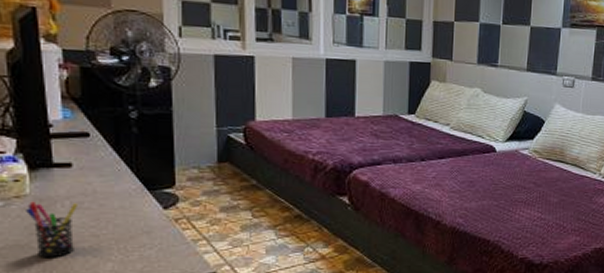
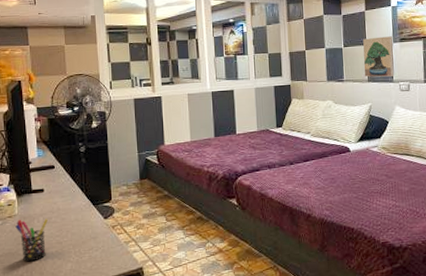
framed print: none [523,17,563,69] -> present [363,36,394,77]

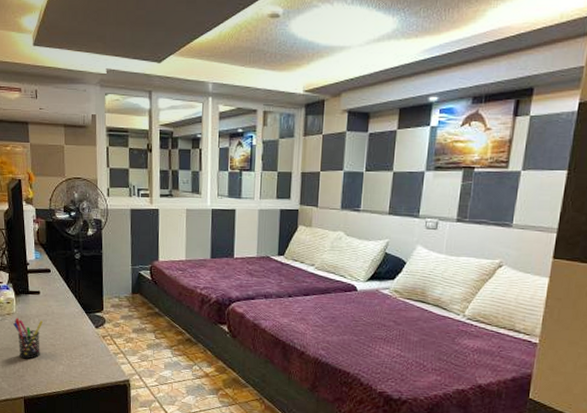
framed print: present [363,36,394,77] -> none [385,162,427,212]

